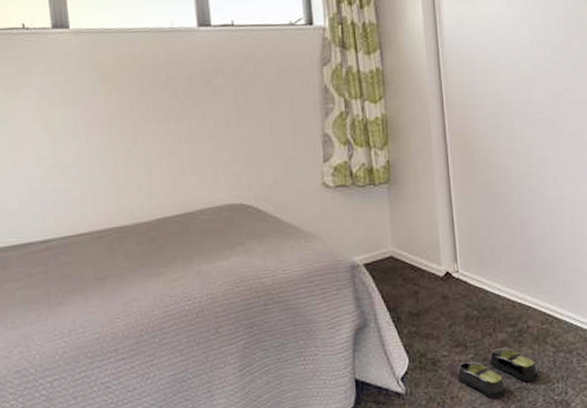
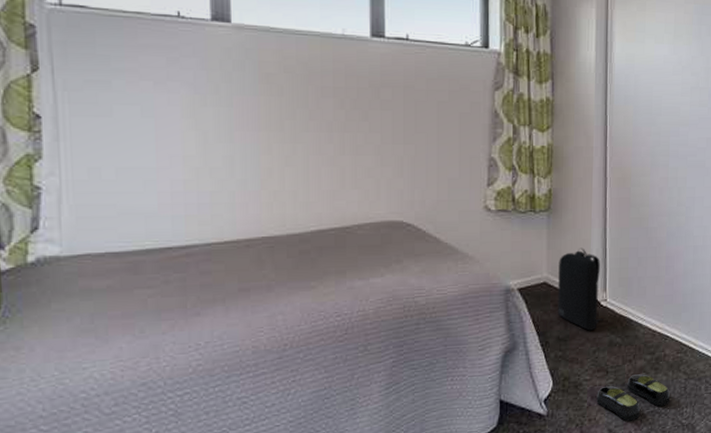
backpack: none [404,218,457,304] -> present [558,248,603,331]

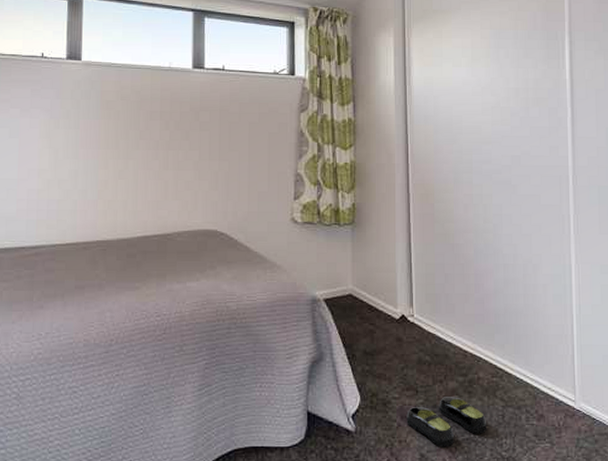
backpack: present [558,248,603,331] -> none [364,261,411,346]

